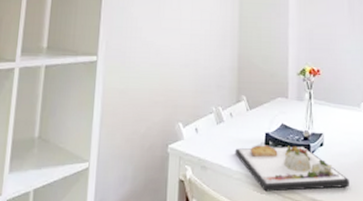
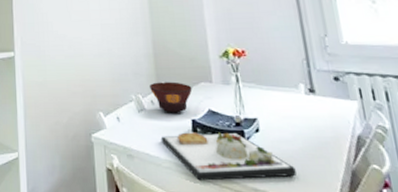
bowl: none [231,95,270,126] -> present [150,81,192,113]

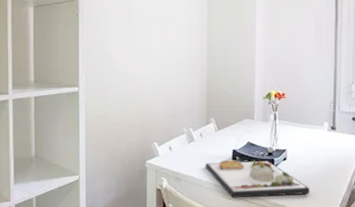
bowl: present [150,81,192,113] -> none [201,118,237,144]

